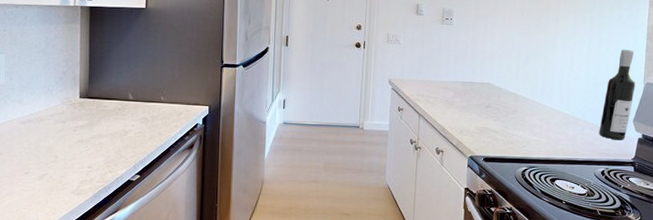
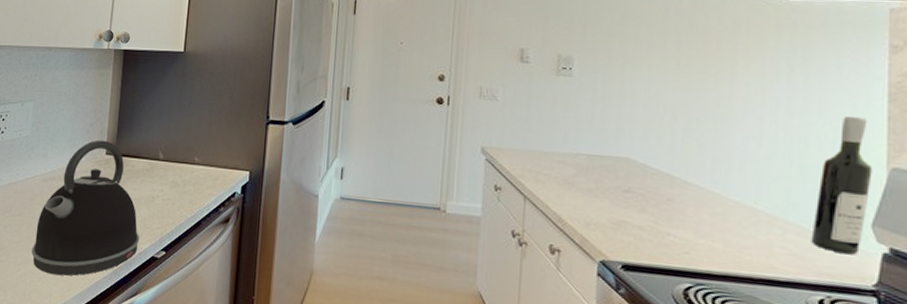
kettle: none [15,85,116,202] -> present [32,140,140,276]

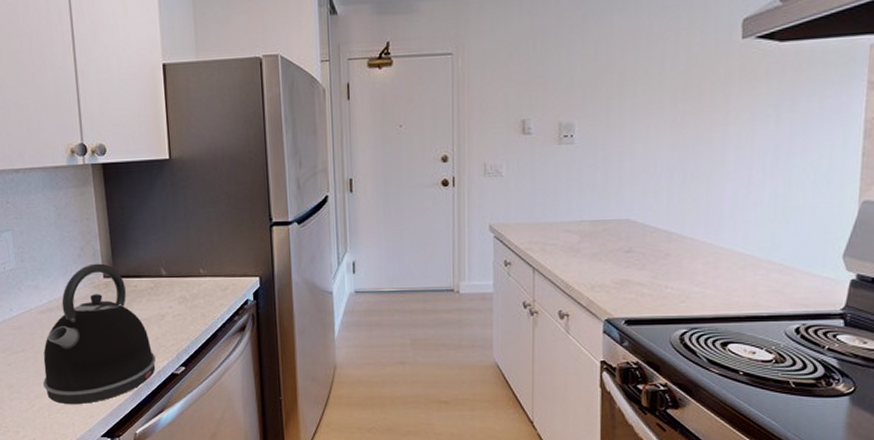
bottle: present [811,115,873,255] -> none [790,155,846,285]

